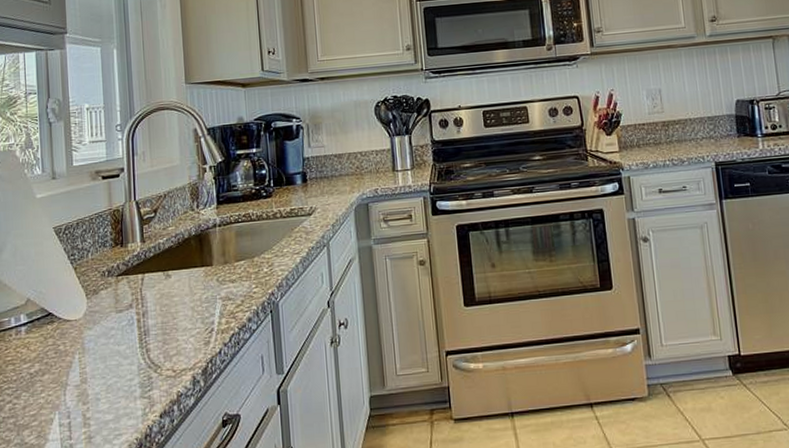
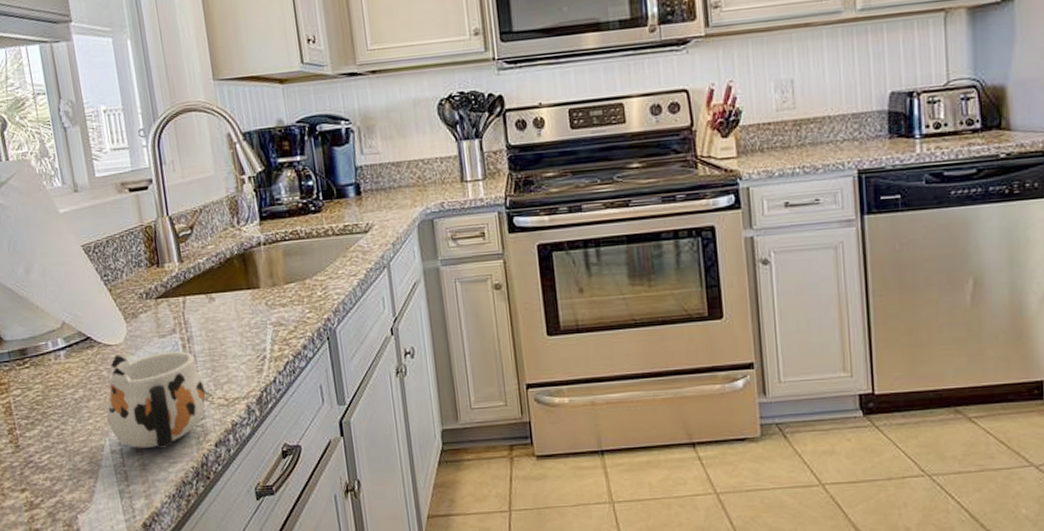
mug: none [59,325,155,421] -> present [107,351,206,449]

